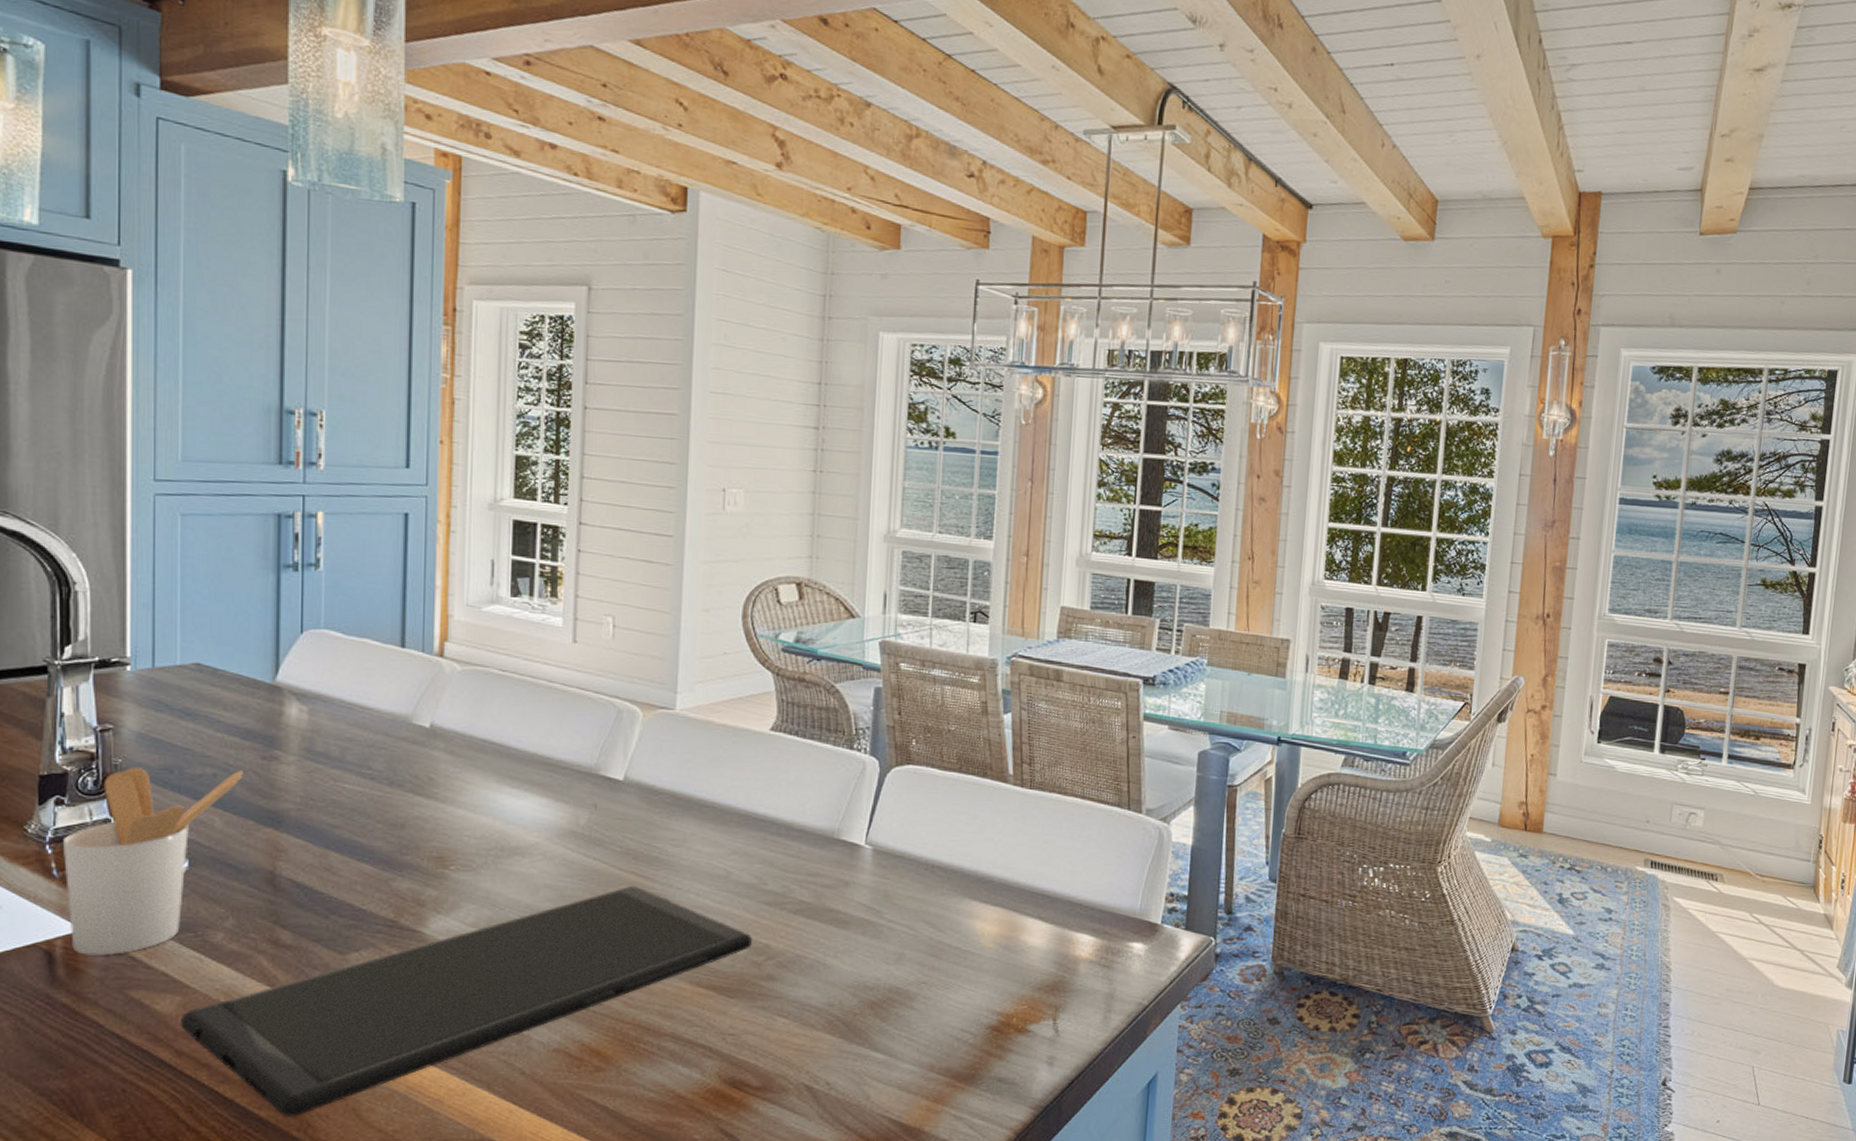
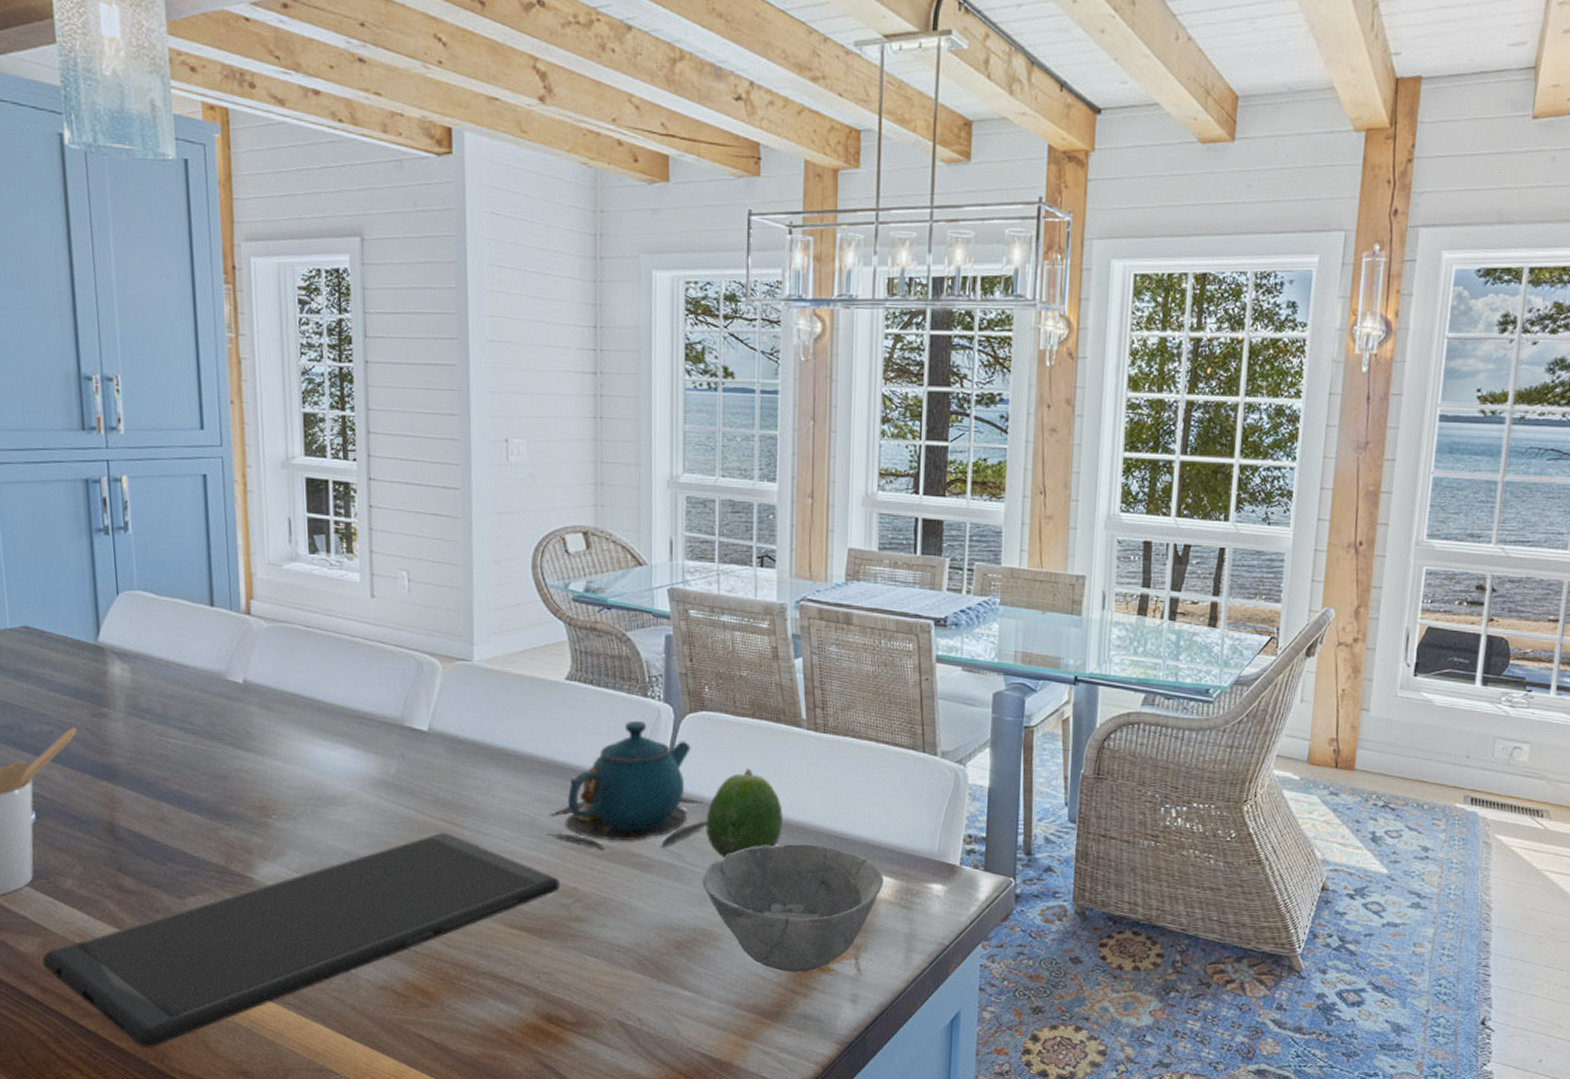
teapot: none [742,773,908,906] -> present [547,720,707,850]
bowl: none [901,901,1085,1034] -> present [703,844,884,972]
fruit: none [906,823,987,915] -> present [706,768,784,858]

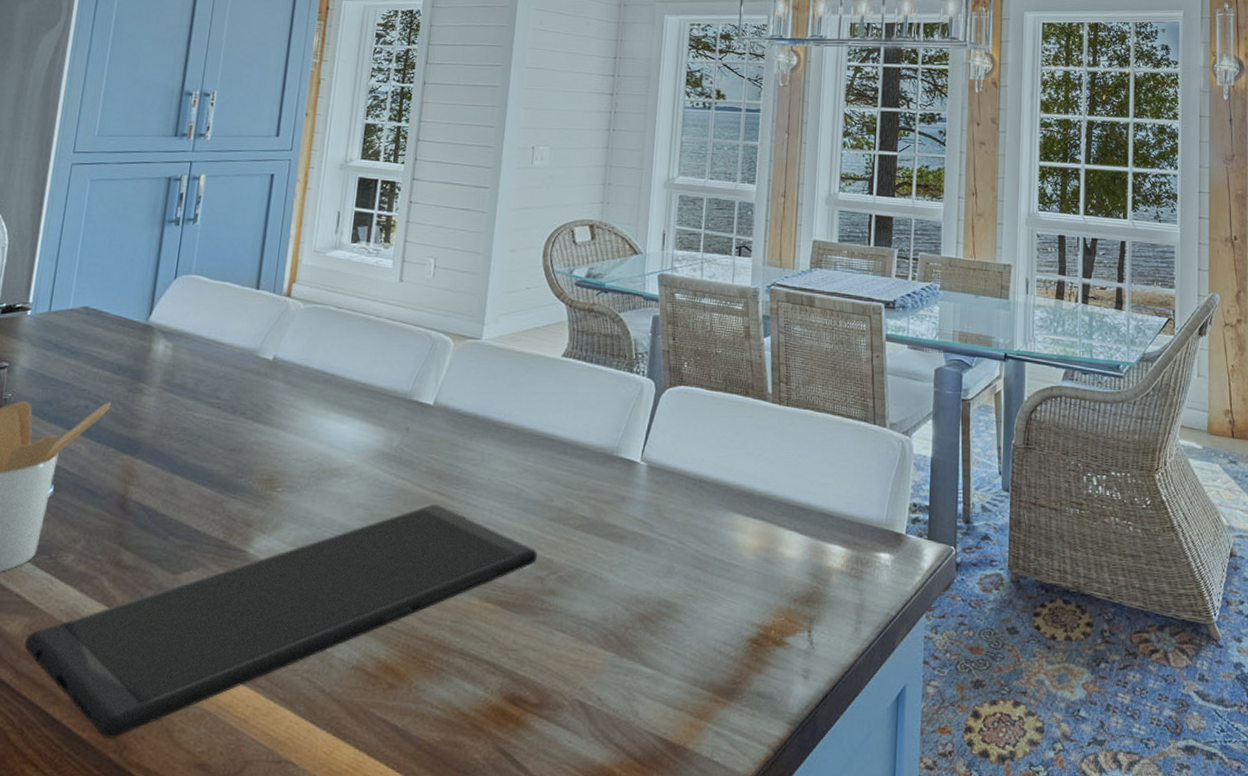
teapot: present [547,720,707,850] -> none [531,394,678,521]
bowl: present [703,844,884,972] -> none [670,514,837,646]
fruit: present [706,768,784,858] -> none [676,440,748,529]

